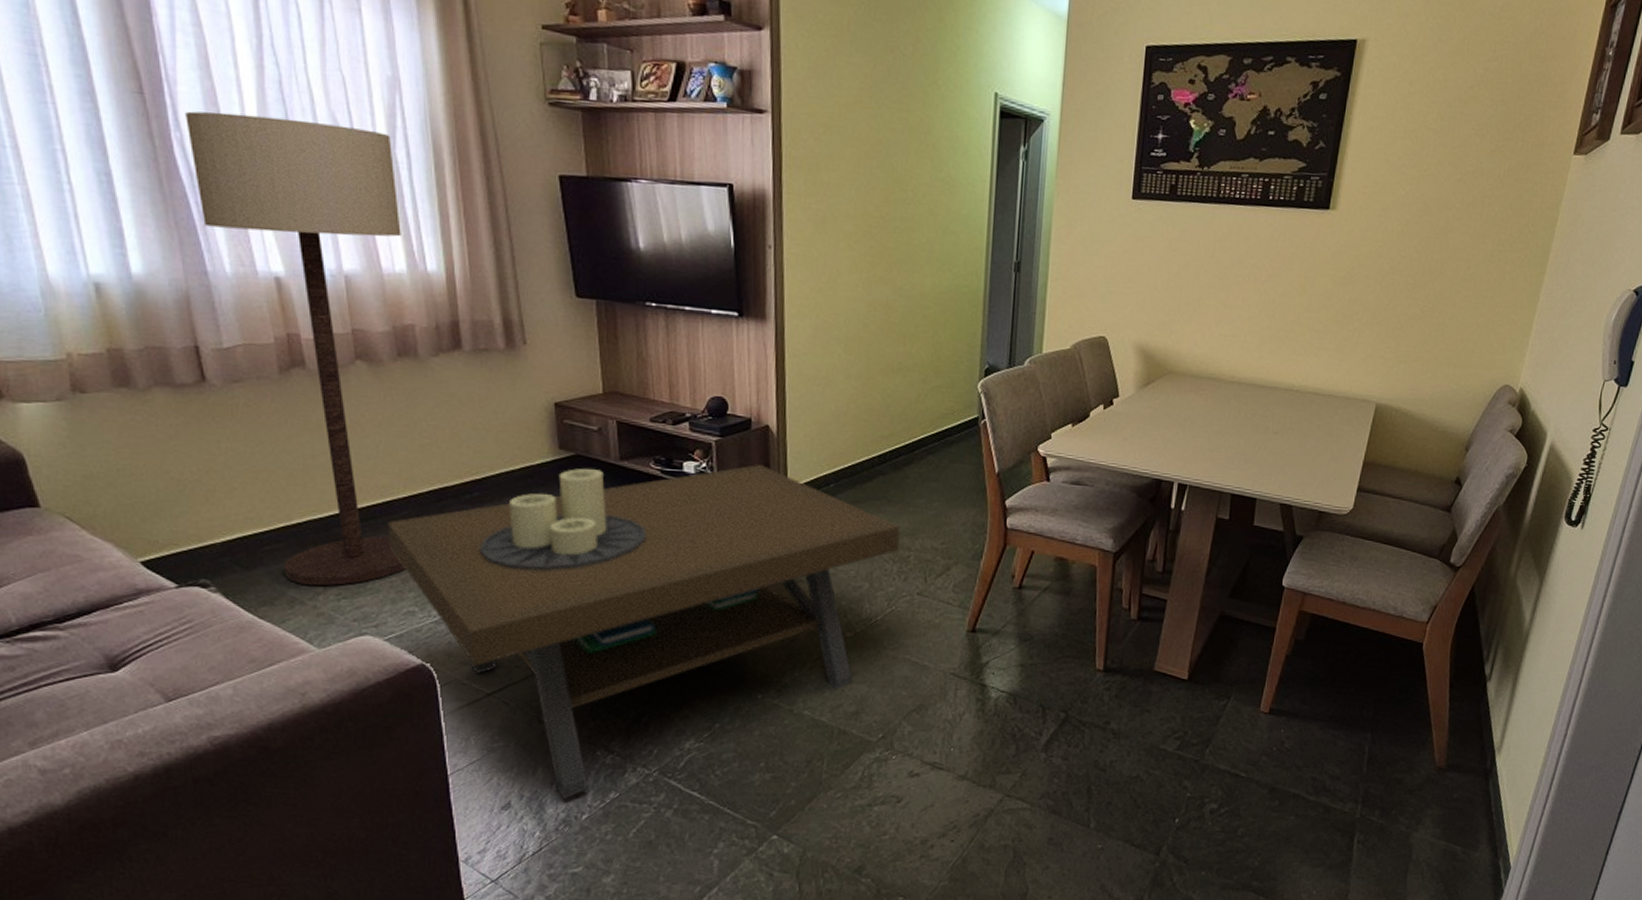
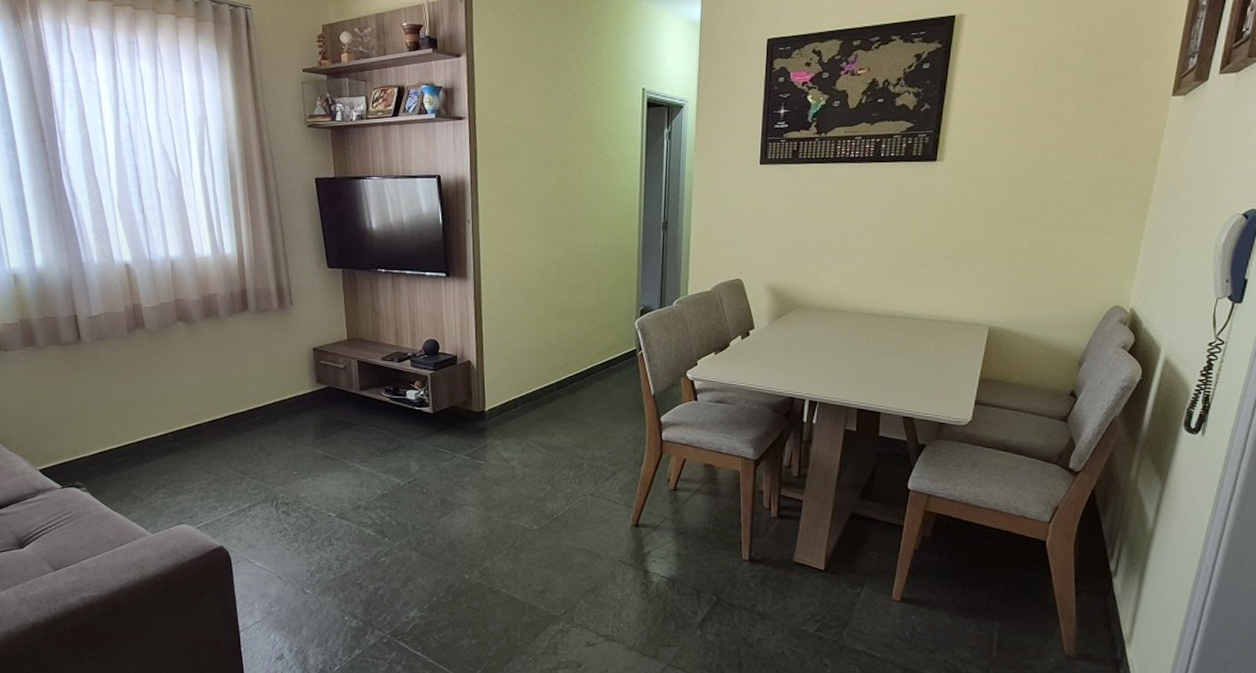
floor lamp: present [185,111,405,587] -> none [70,150,210,488]
coffee table: present [387,465,900,798] -> none [198,392,575,653]

